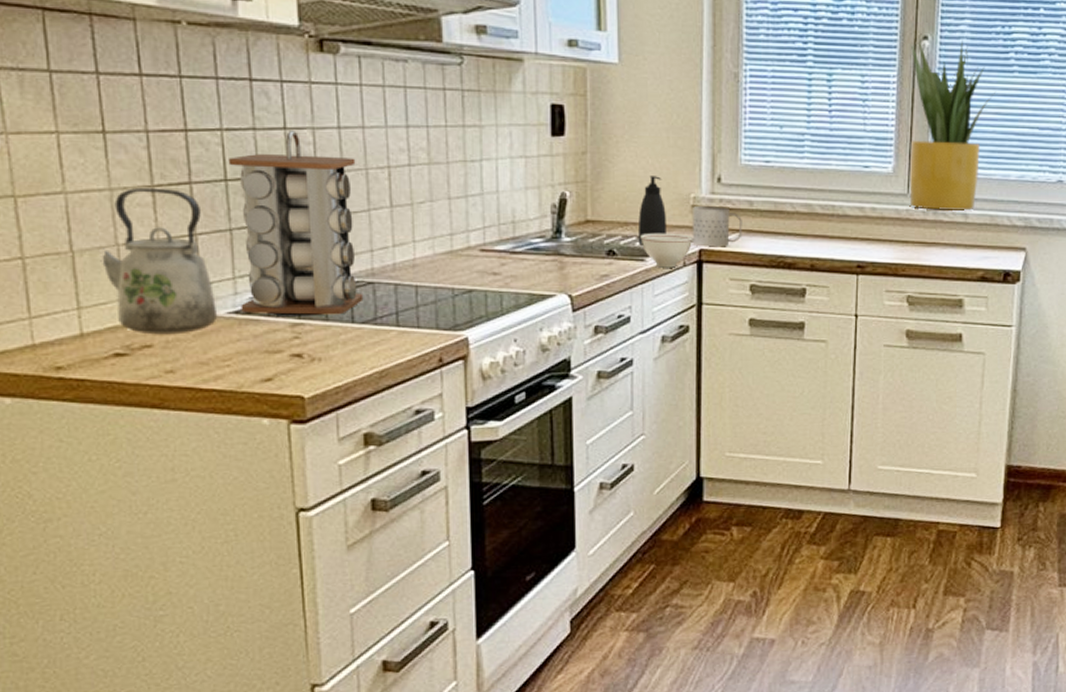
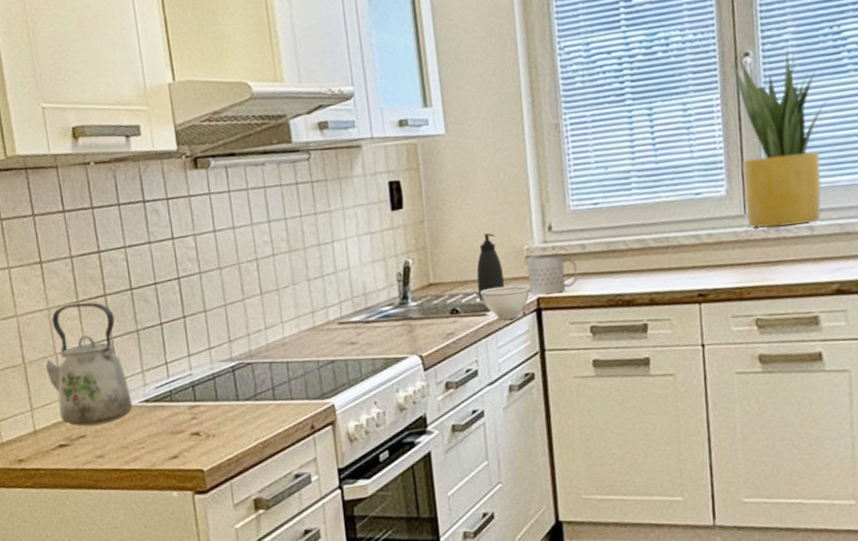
spice rack: present [228,131,364,316] -> none [131,239,245,401]

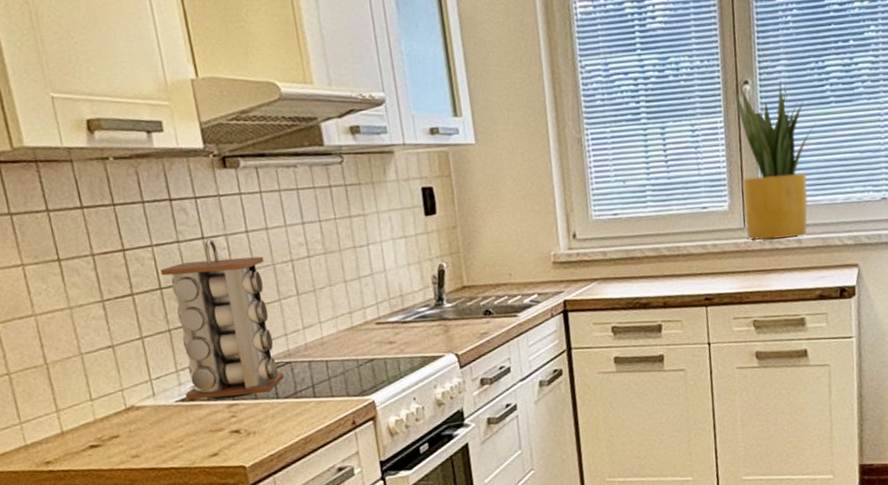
kettle: present [44,302,133,427] -> none [69,301,168,427]
spice rack: none [131,239,245,401] -> present [160,239,284,400]
soap dispenser: present [476,233,505,301] -> none [507,239,534,303]
bowl: present [480,285,531,320] -> none [511,288,558,321]
mug: present [526,253,578,296] -> none [553,260,600,299]

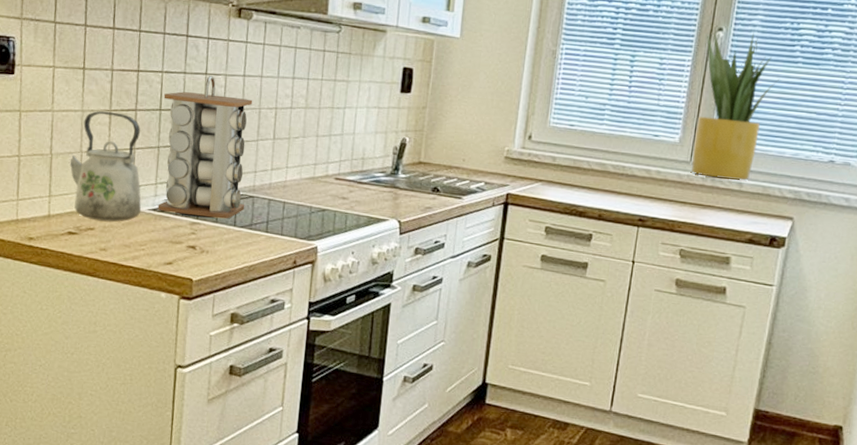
kettle: none [69,301,168,427] -> present [68,110,142,223]

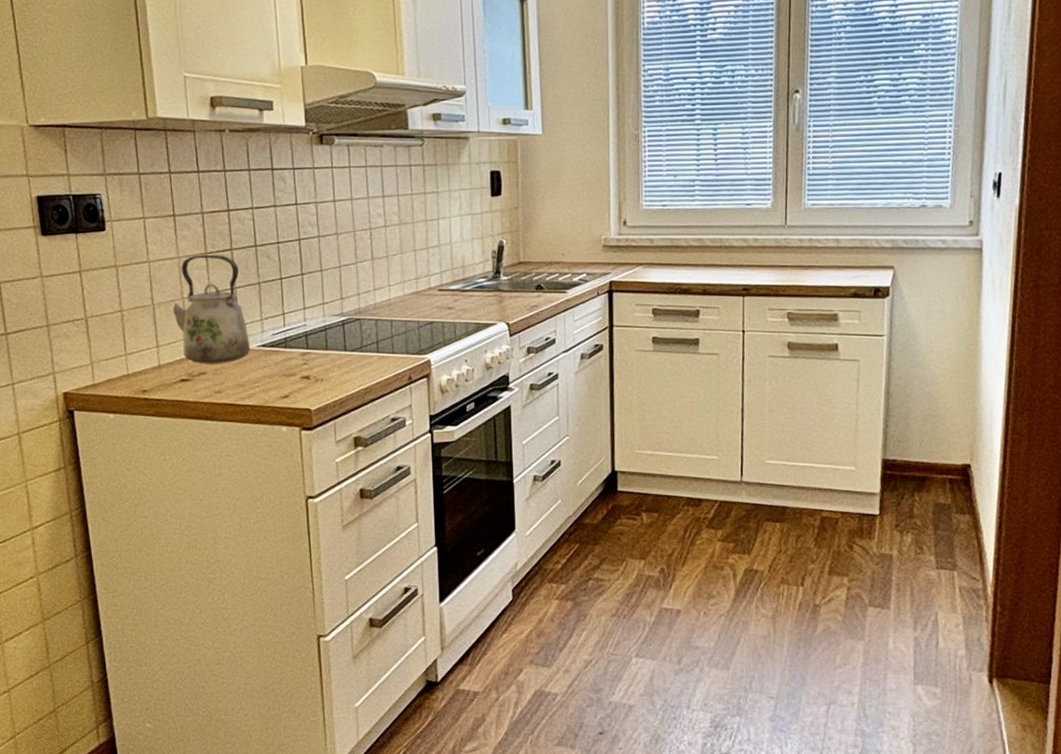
spice rack: present [157,76,253,219] -> none [257,206,353,348]
planter: present [692,32,780,181] -> none [785,90,862,238]

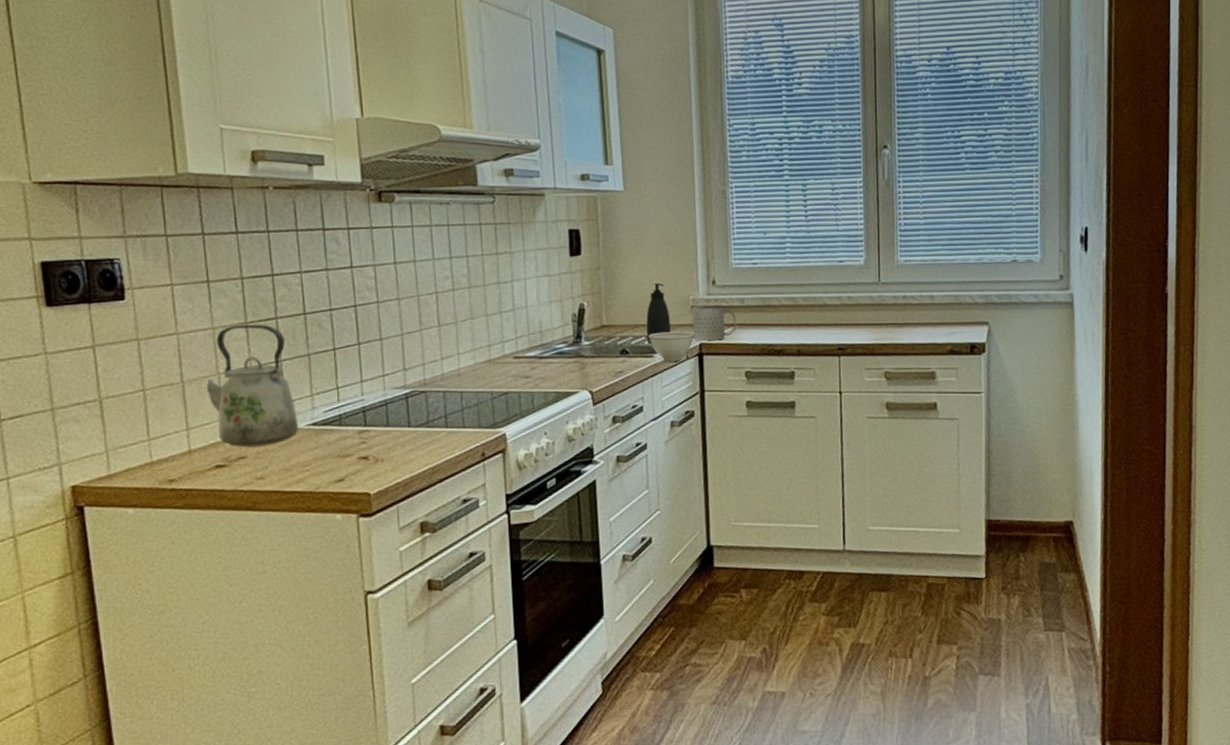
soap dispenser: none [560,223,584,280] -> present [646,283,672,344]
bowl: none [562,269,605,298] -> present [648,331,694,362]
mug: none [603,245,645,279] -> present [691,305,736,342]

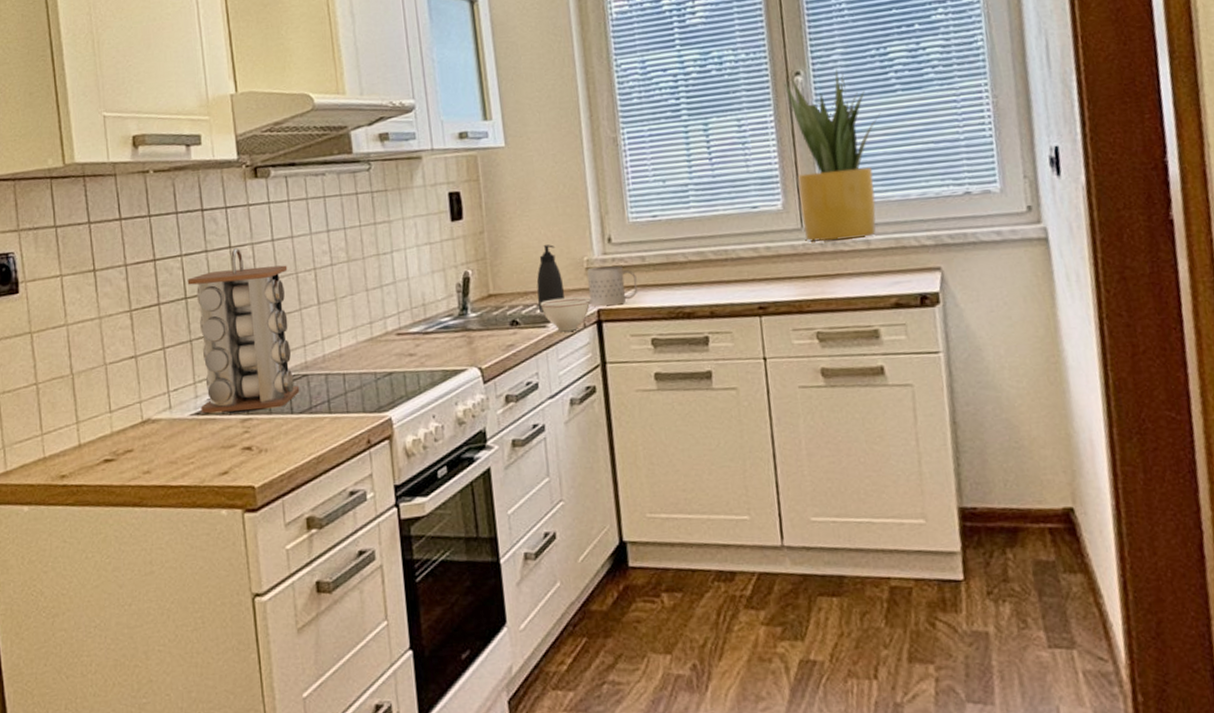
kettle: present [205,324,299,448] -> none [93,311,183,441]
spice rack: none [306,269,418,425] -> present [187,248,300,414]
planter: none [873,145,951,295] -> present [784,68,881,242]

